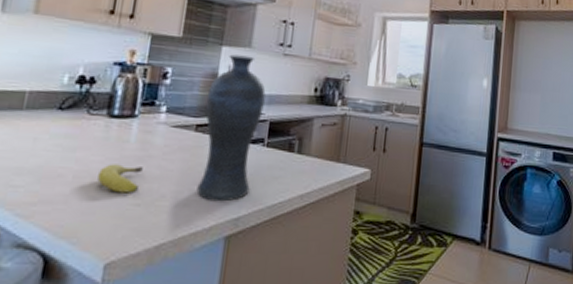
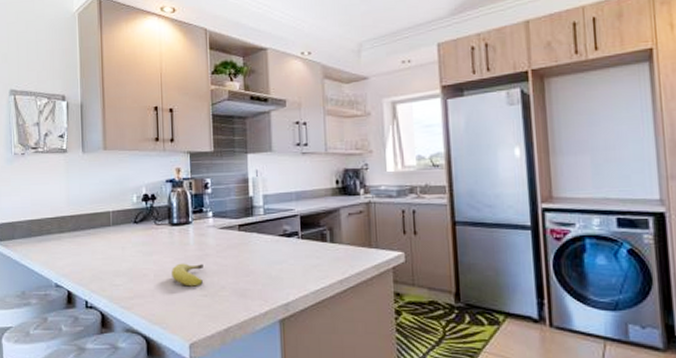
vase: present [196,54,266,202] -> none [242,159,293,290]

